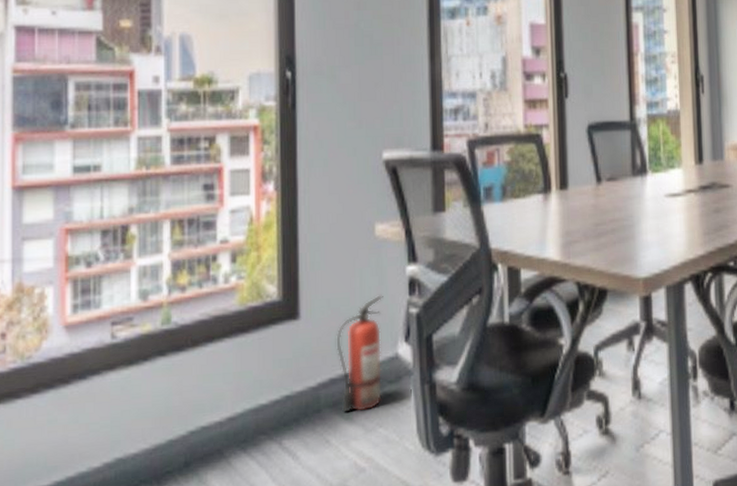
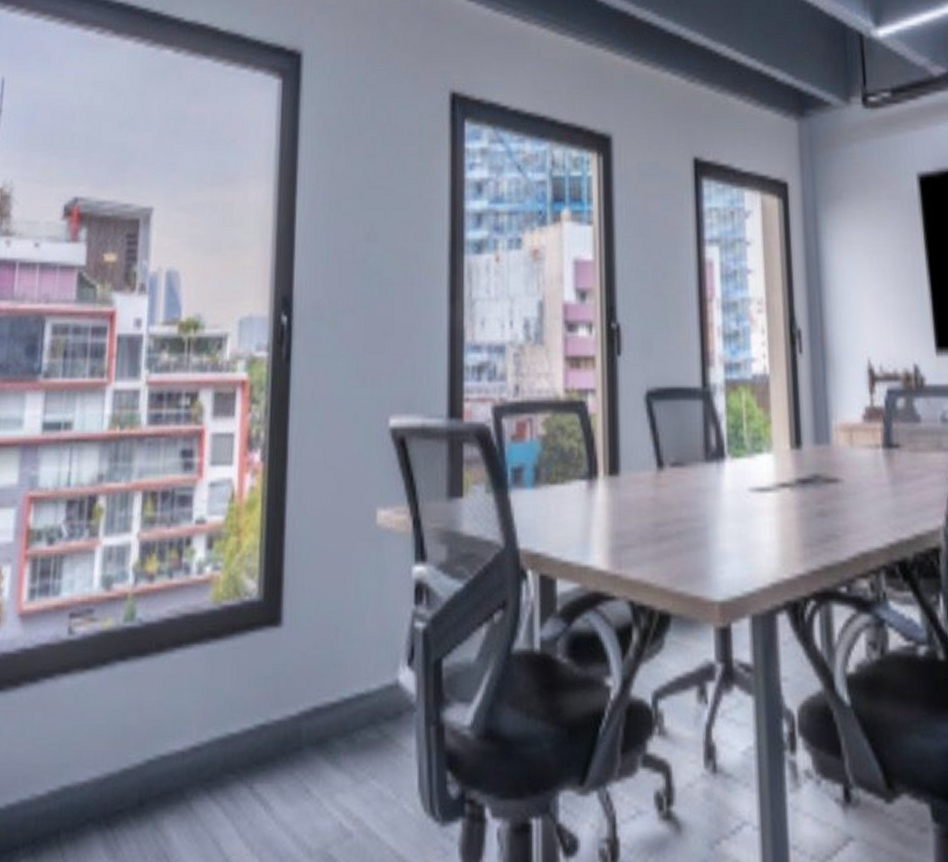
fire extinguisher: present [336,295,383,413] -> none [324,602,383,754]

